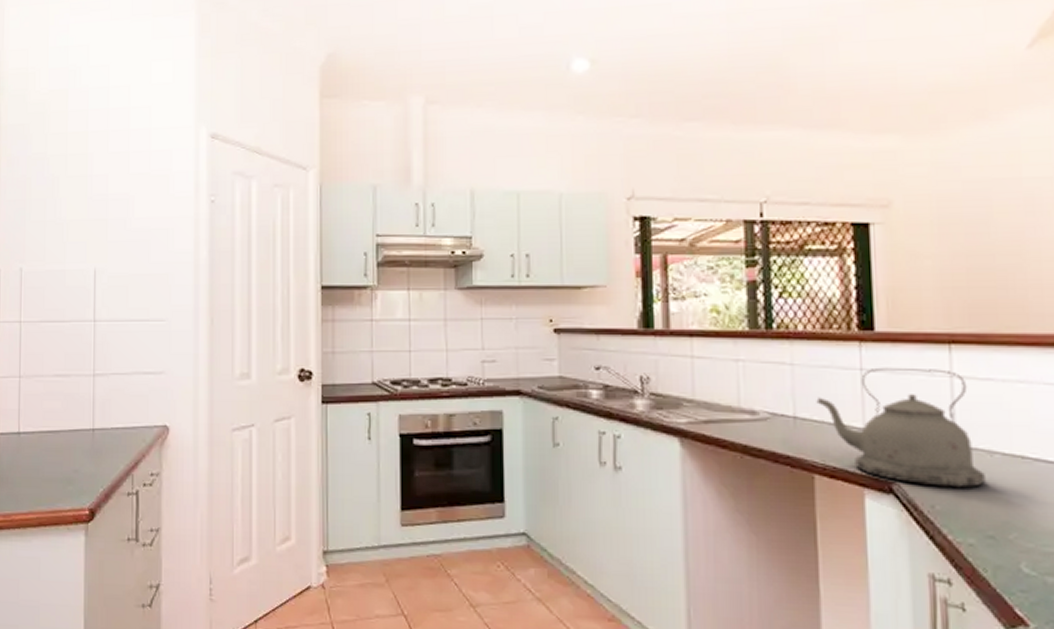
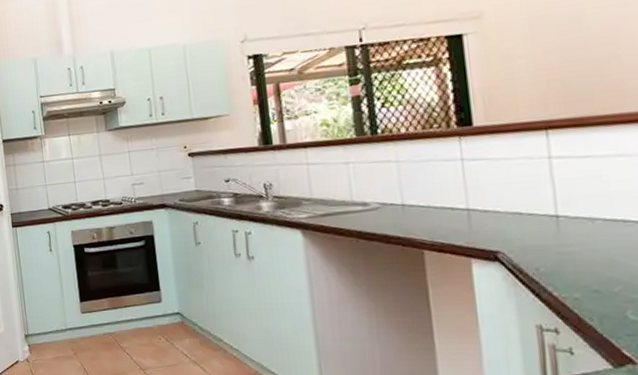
kettle: present [816,367,986,488] -> none [422,152,588,252]

